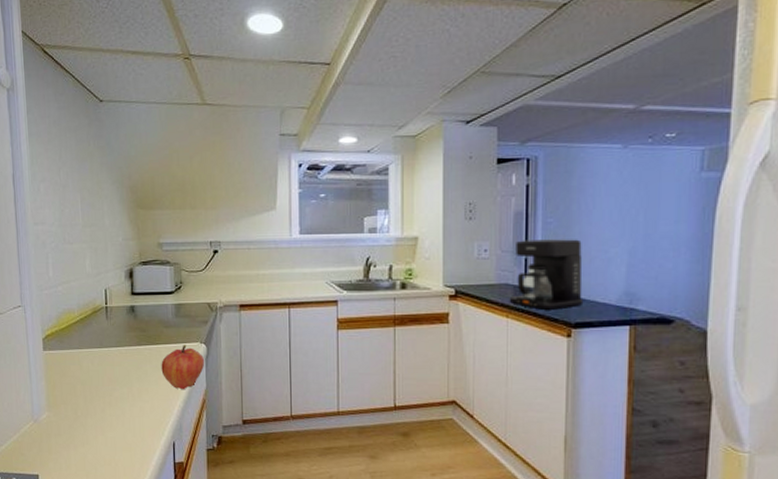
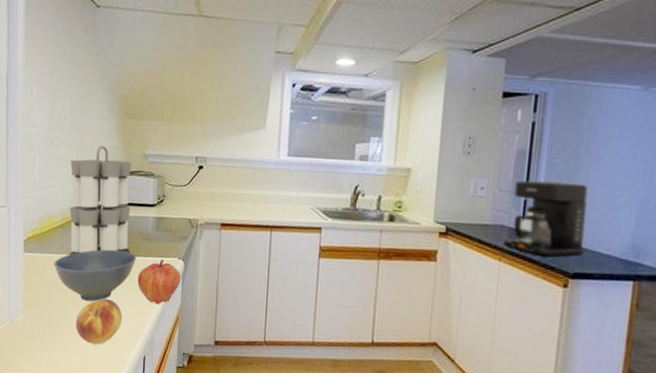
bowl: none [75,340,159,393] -> present [54,249,137,302]
spice rack: none [84,238,152,349] -> present [69,146,131,256]
fruit: none [101,388,149,436] -> present [75,298,123,345]

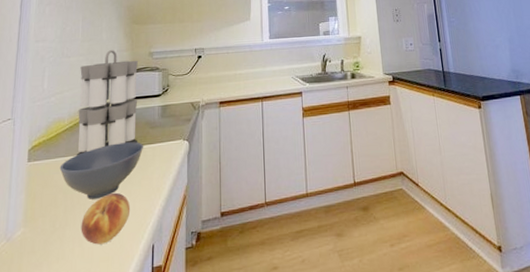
fruit: present [137,259,182,305] -> none [145,143,187,188]
coffee maker: present [503,180,588,257] -> none [431,32,486,88]

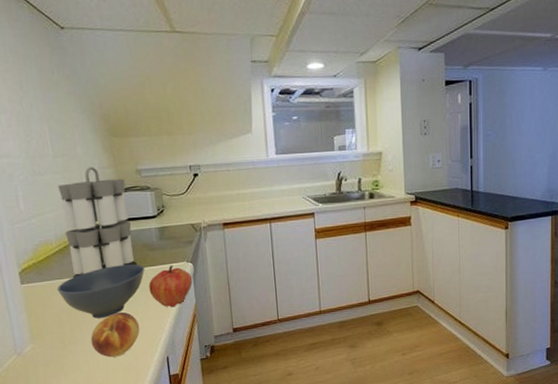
fruit: none [145,143,187,188] -> present [148,265,193,308]

